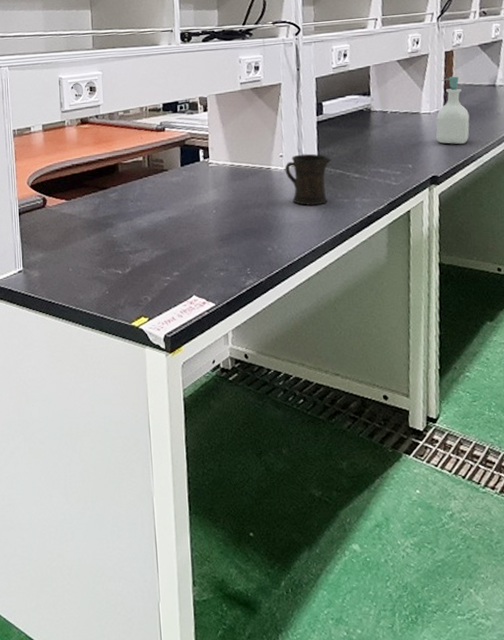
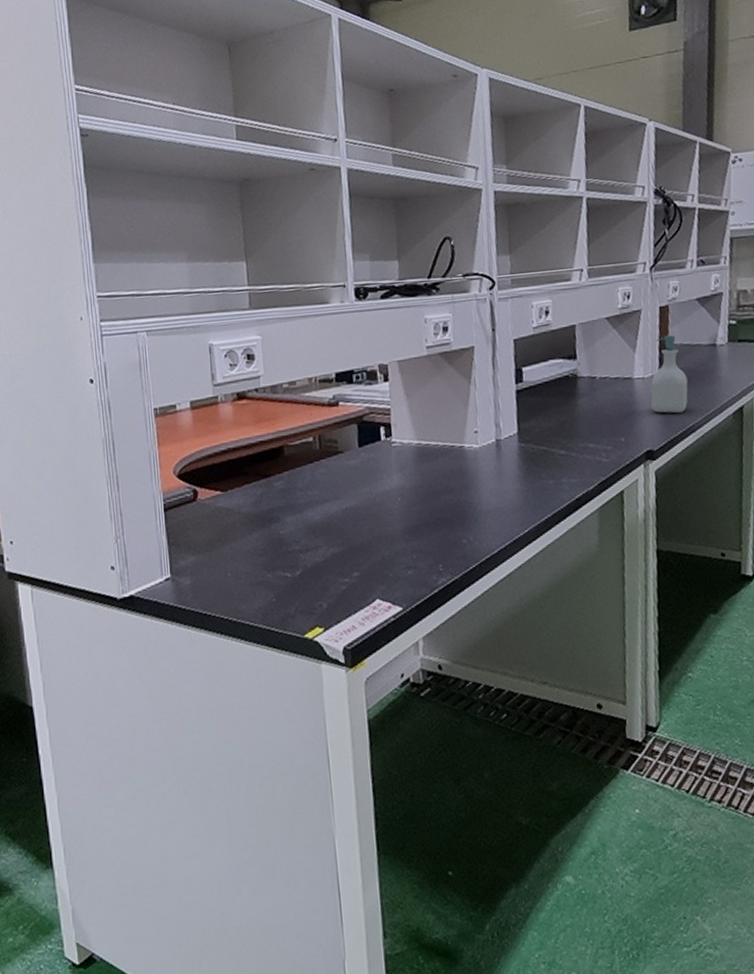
mug: present [284,153,332,206] -> none [480,428,534,489]

